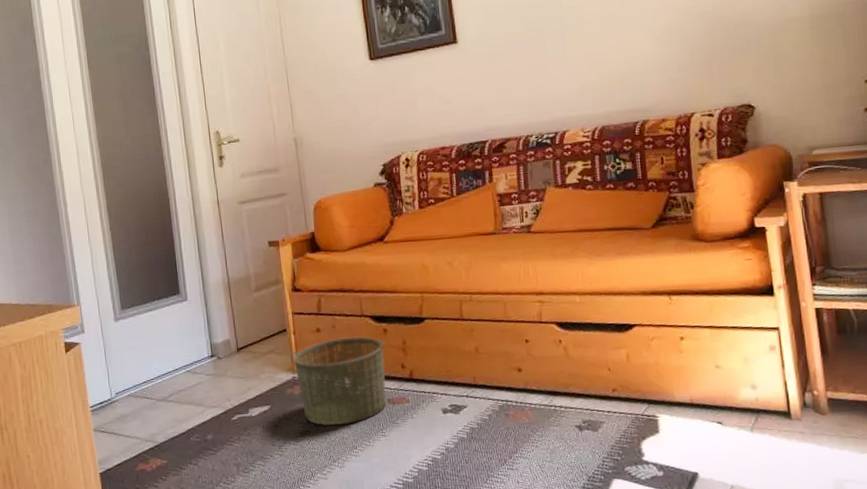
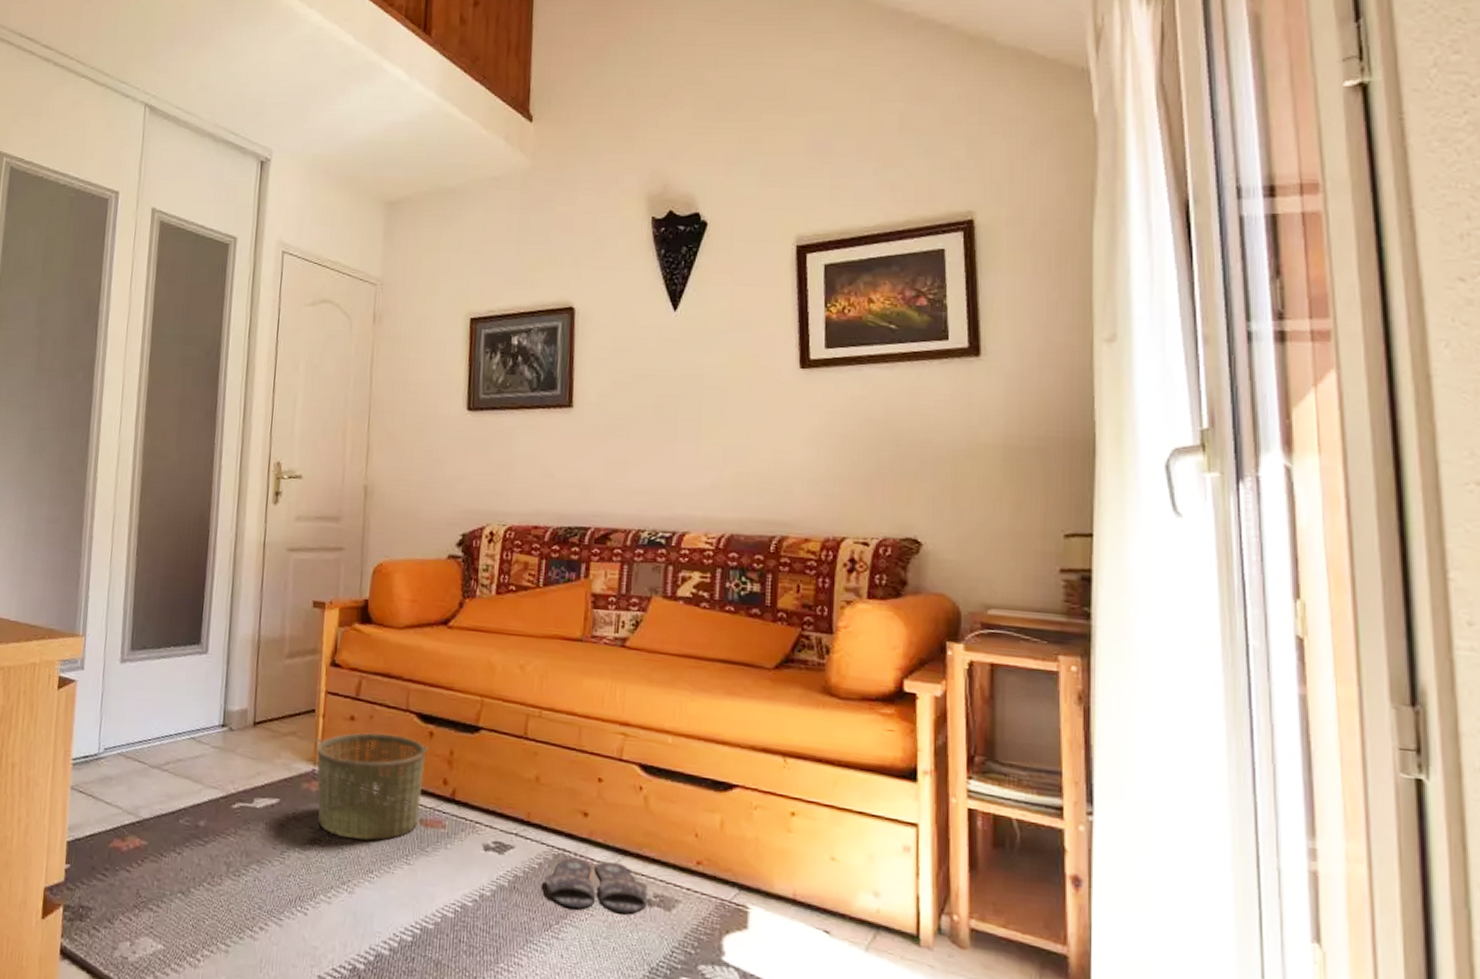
slippers: none [494,402,579,445] -> present [544,858,649,915]

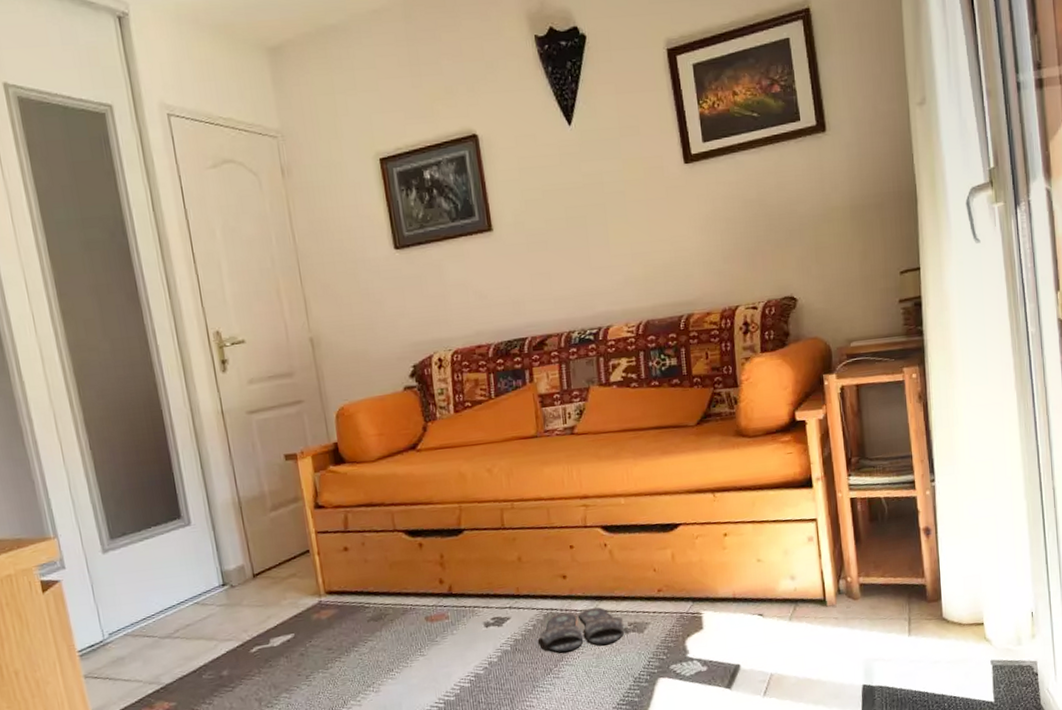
basket: present [315,732,429,841] -> none [315,553,424,650]

